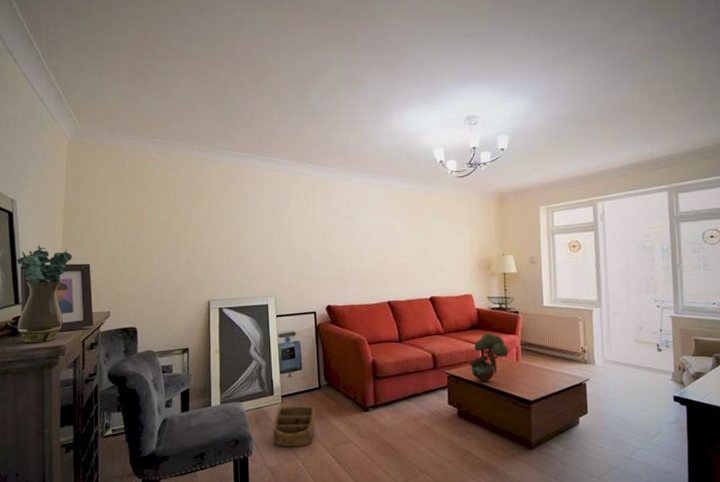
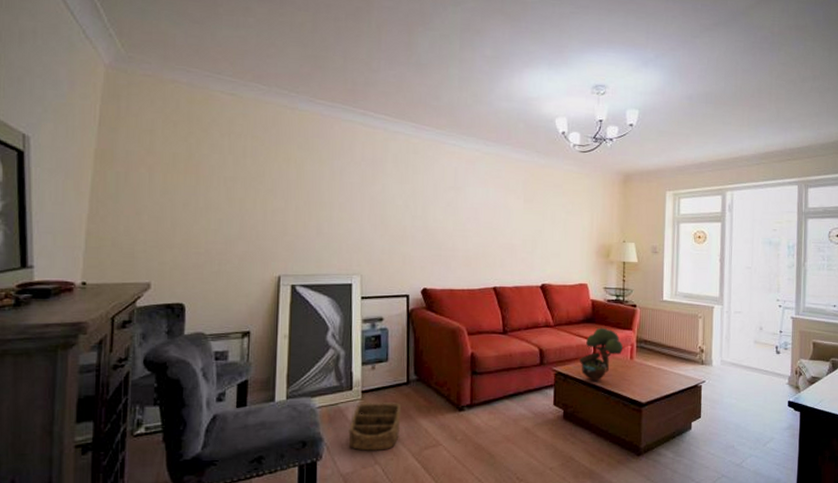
vase: present [17,245,73,344] -> none [23,195,104,318]
picture frame: present [20,263,93,332] -> none [28,220,128,305]

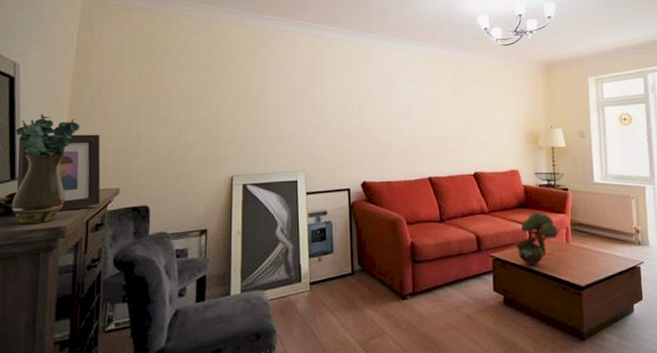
vase: none [23,195,104,318] -> present [12,113,81,225]
picture frame: none [28,220,128,305] -> present [16,134,101,211]
basket: present [348,402,402,452] -> none [299,293,348,342]

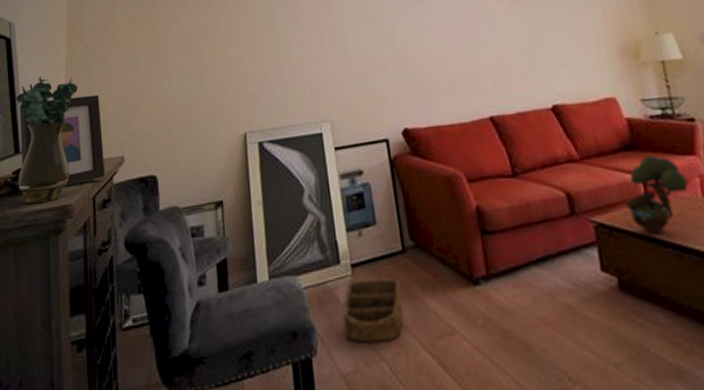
basket: none [299,293,348,342] -> present [342,278,404,344]

